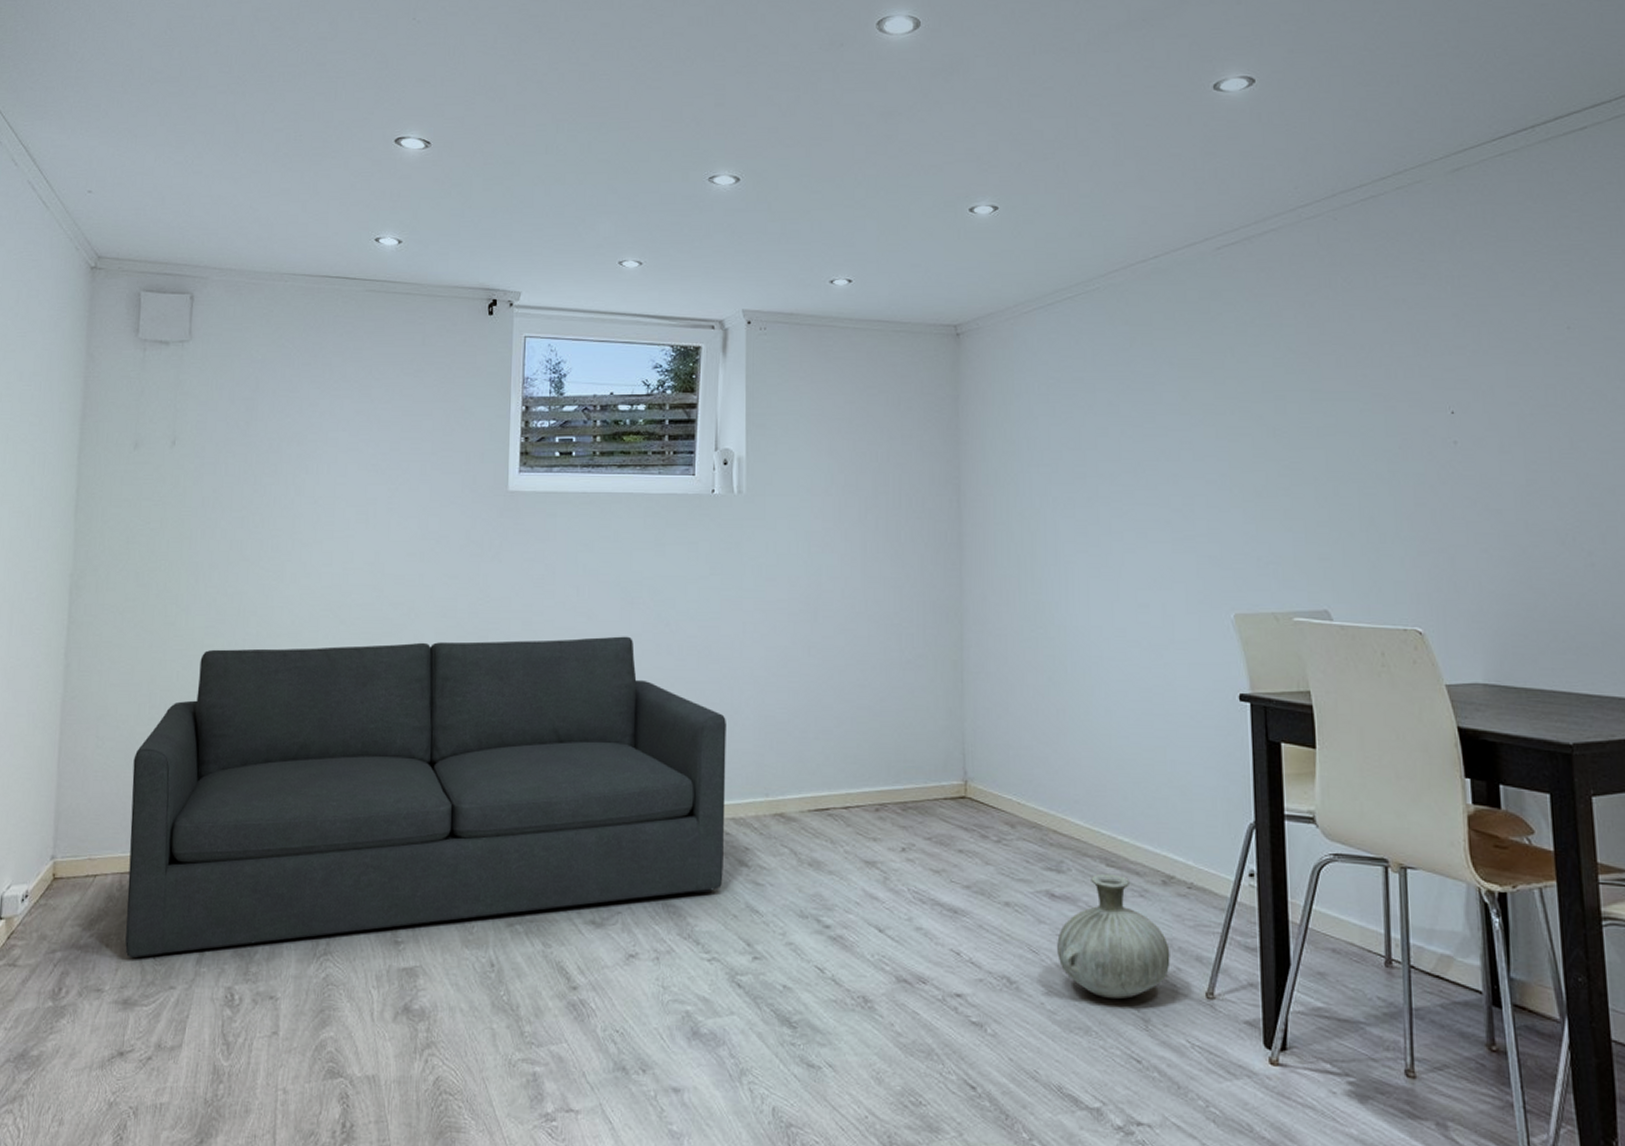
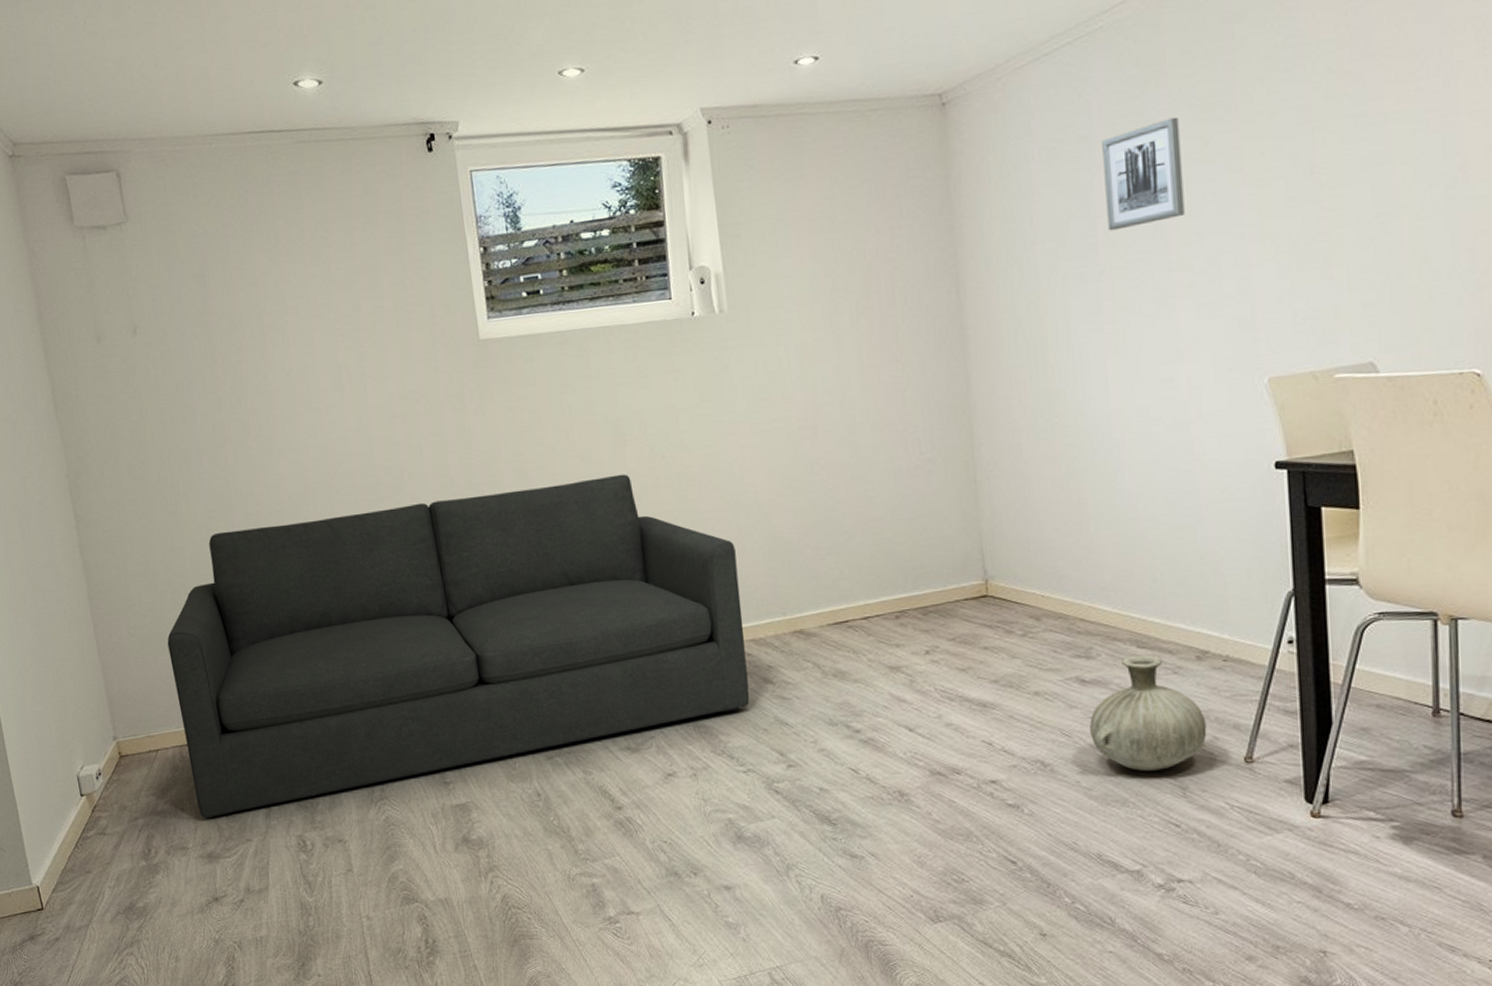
wall art: none [1094,371,1164,463] -> present [1102,116,1185,231]

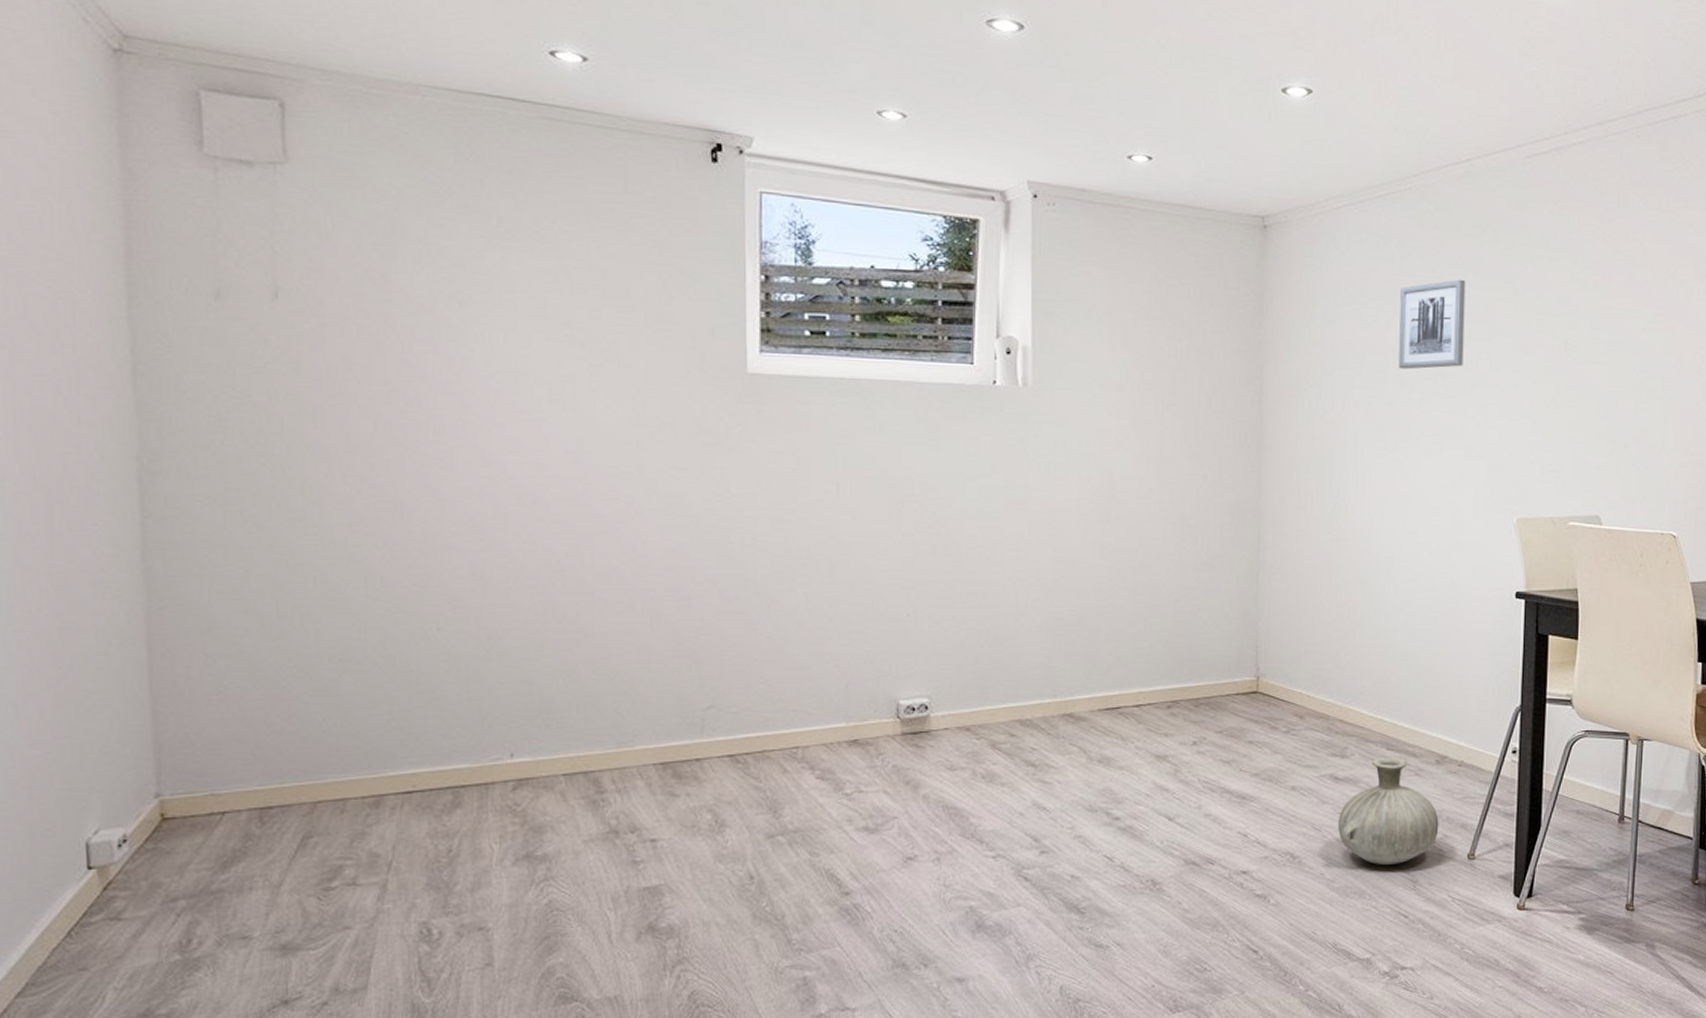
sofa: present [167,474,750,819] -> none [262,536,1011,901]

